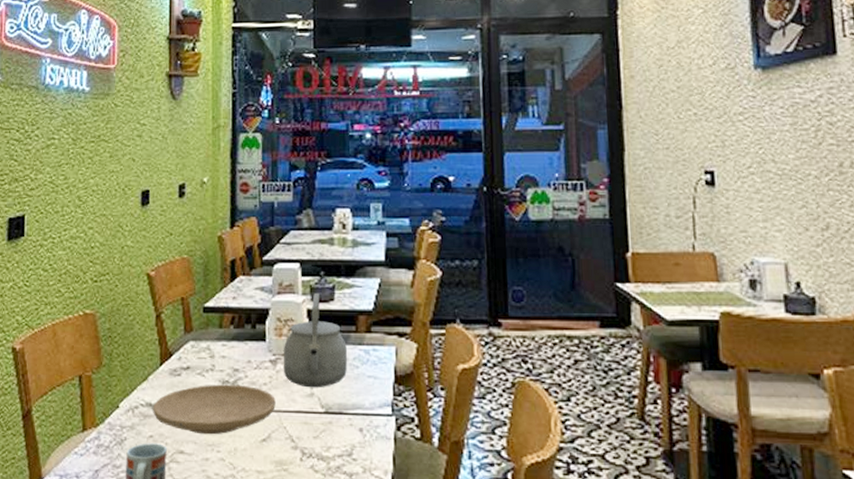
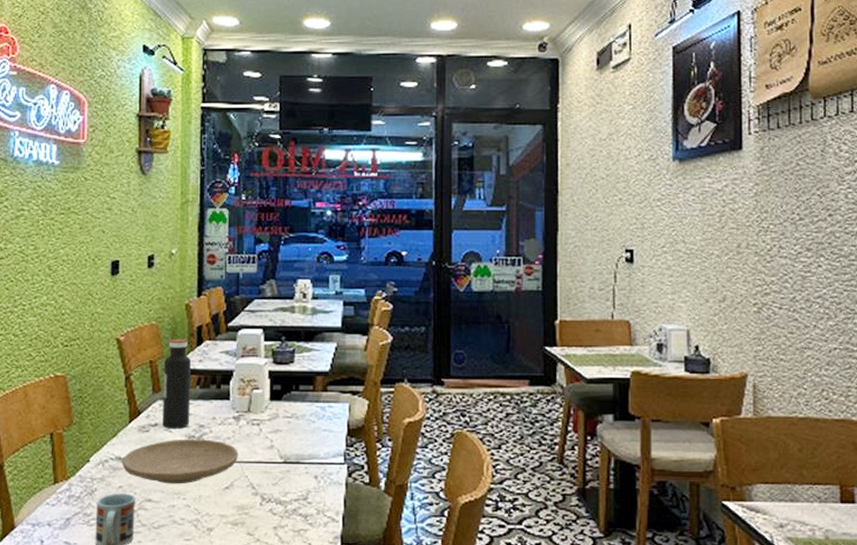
water bottle: none [195,273,224,373] -> present [163,338,191,429]
tea kettle: present [283,294,348,388] -> none [245,357,306,441]

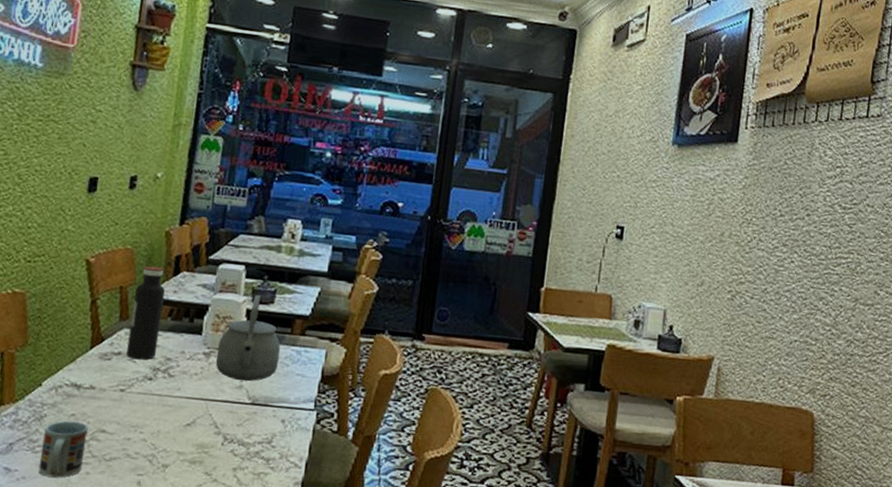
plate: present [122,439,238,484] -> none [77,370,205,417]
tea kettle: none [245,357,306,441] -> present [215,295,281,382]

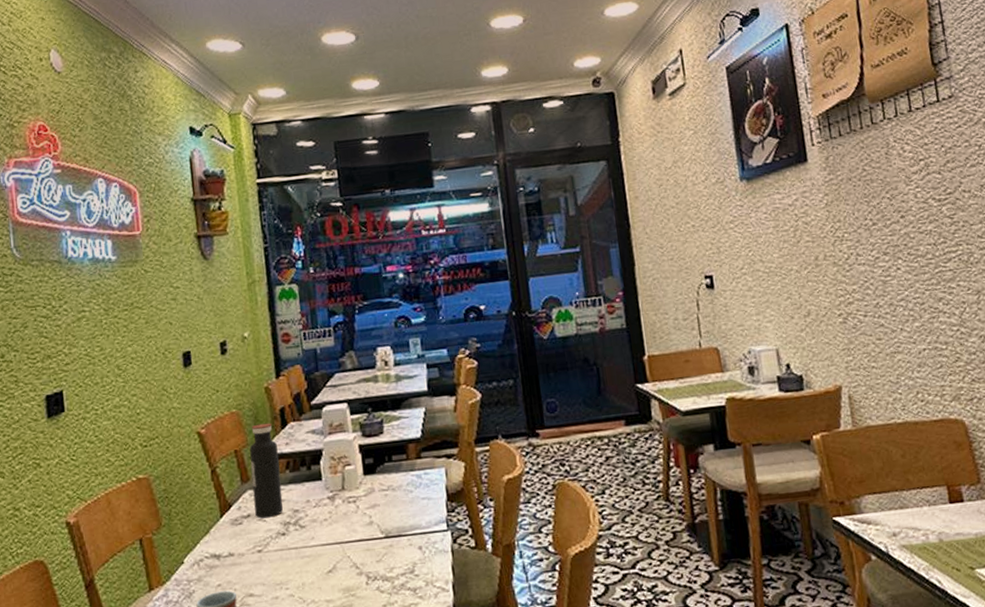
tea kettle: present [215,295,281,382] -> none [340,429,402,517]

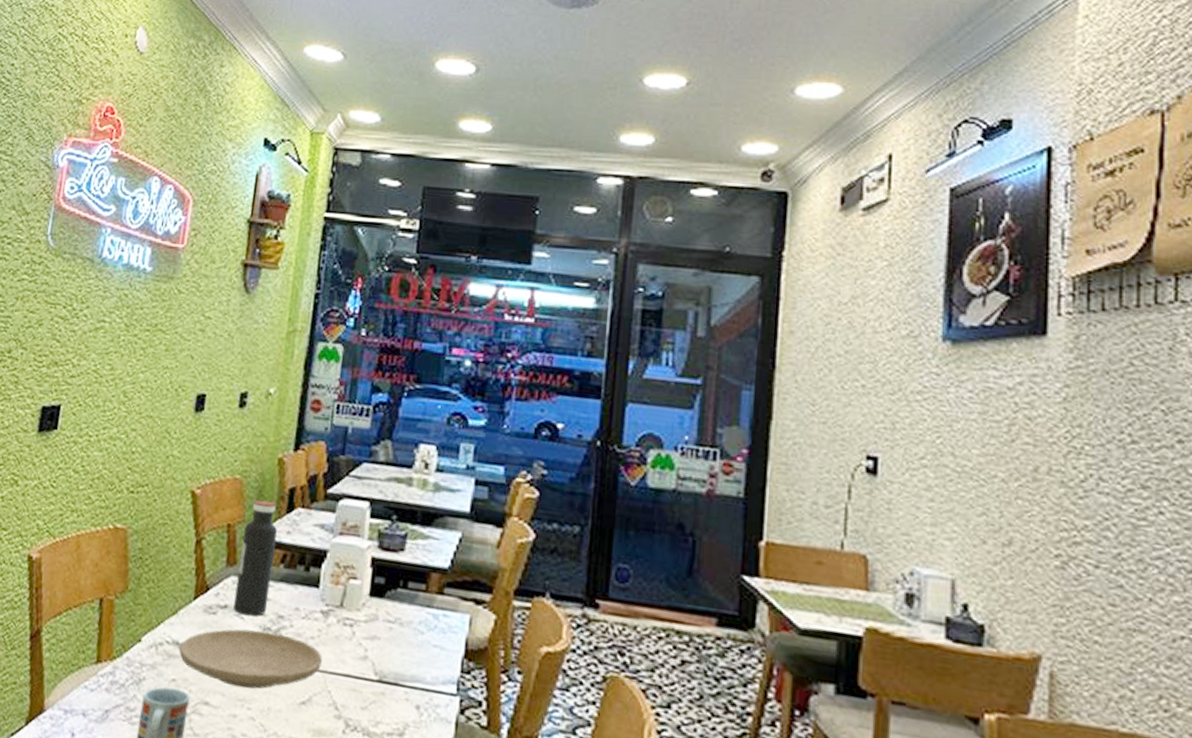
plate: none [218,524,338,576] -> present [179,629,323,689]

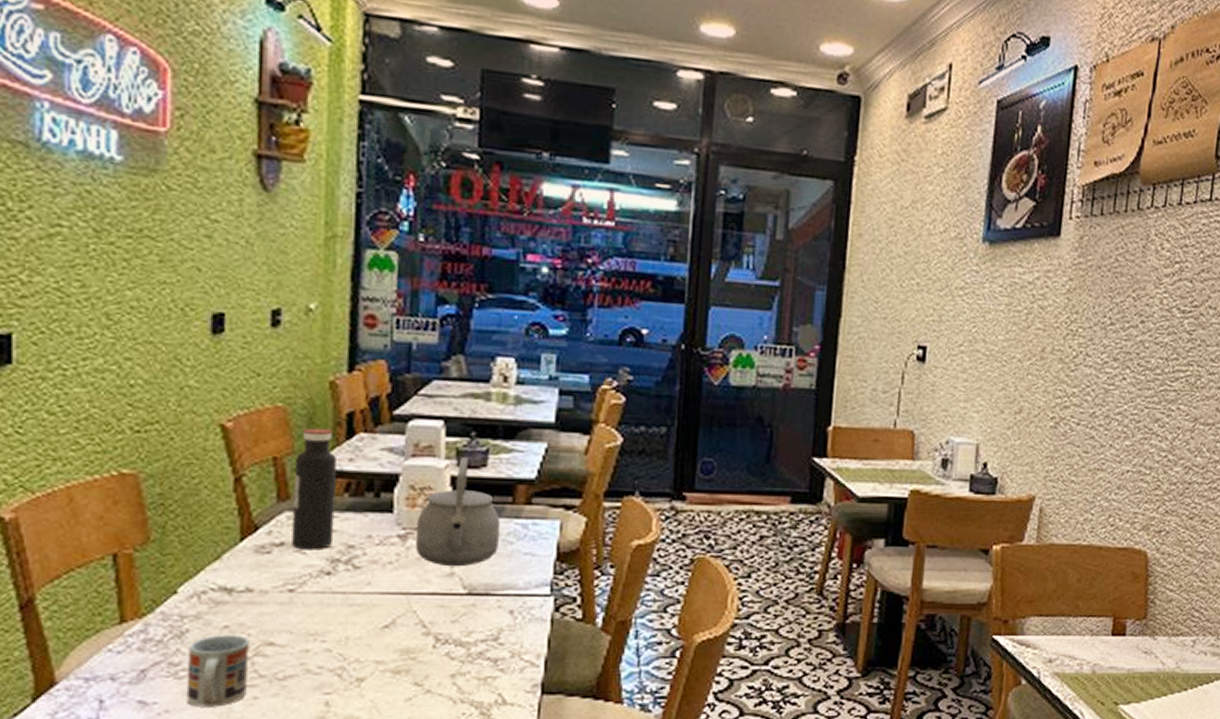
plate: present [179,629,323,689] -> none [229,563,404,623]
tea kettle: none [335,540,414,652] -> present [415,458,501,567]

